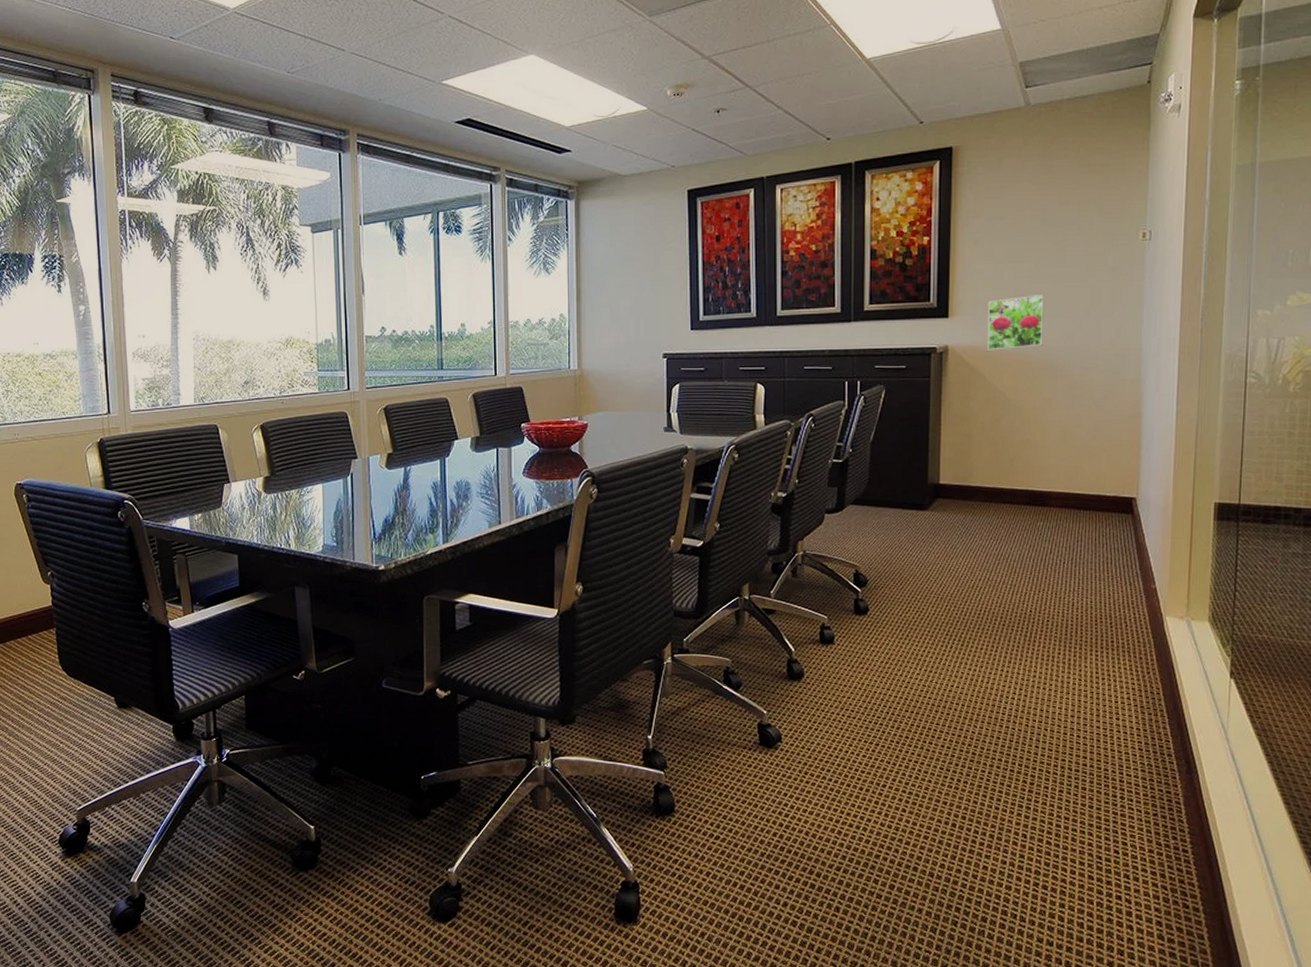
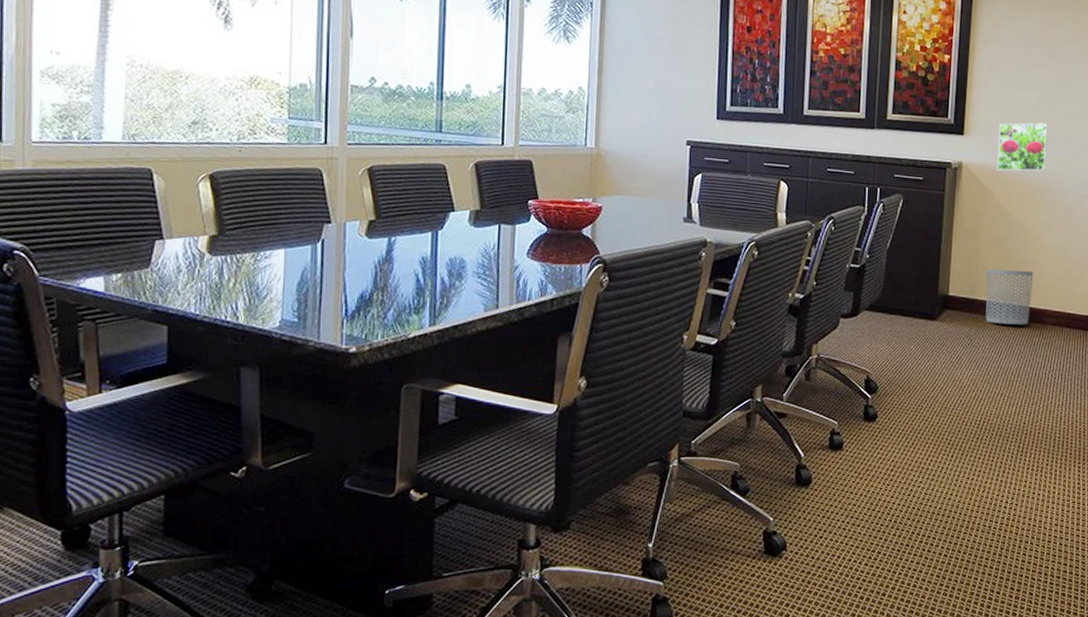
waste bin: none [980,452,1035,510] -> present [985,269,1034,325]

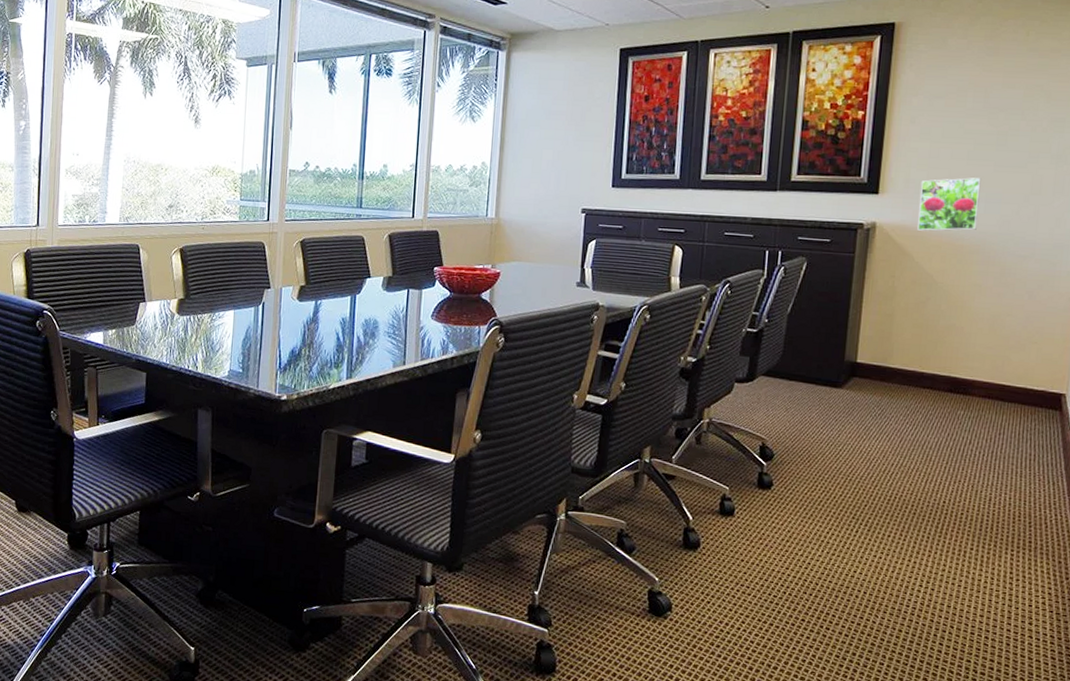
waste bin: present [985,269,1034,325] -> none [899,335,960,396]

